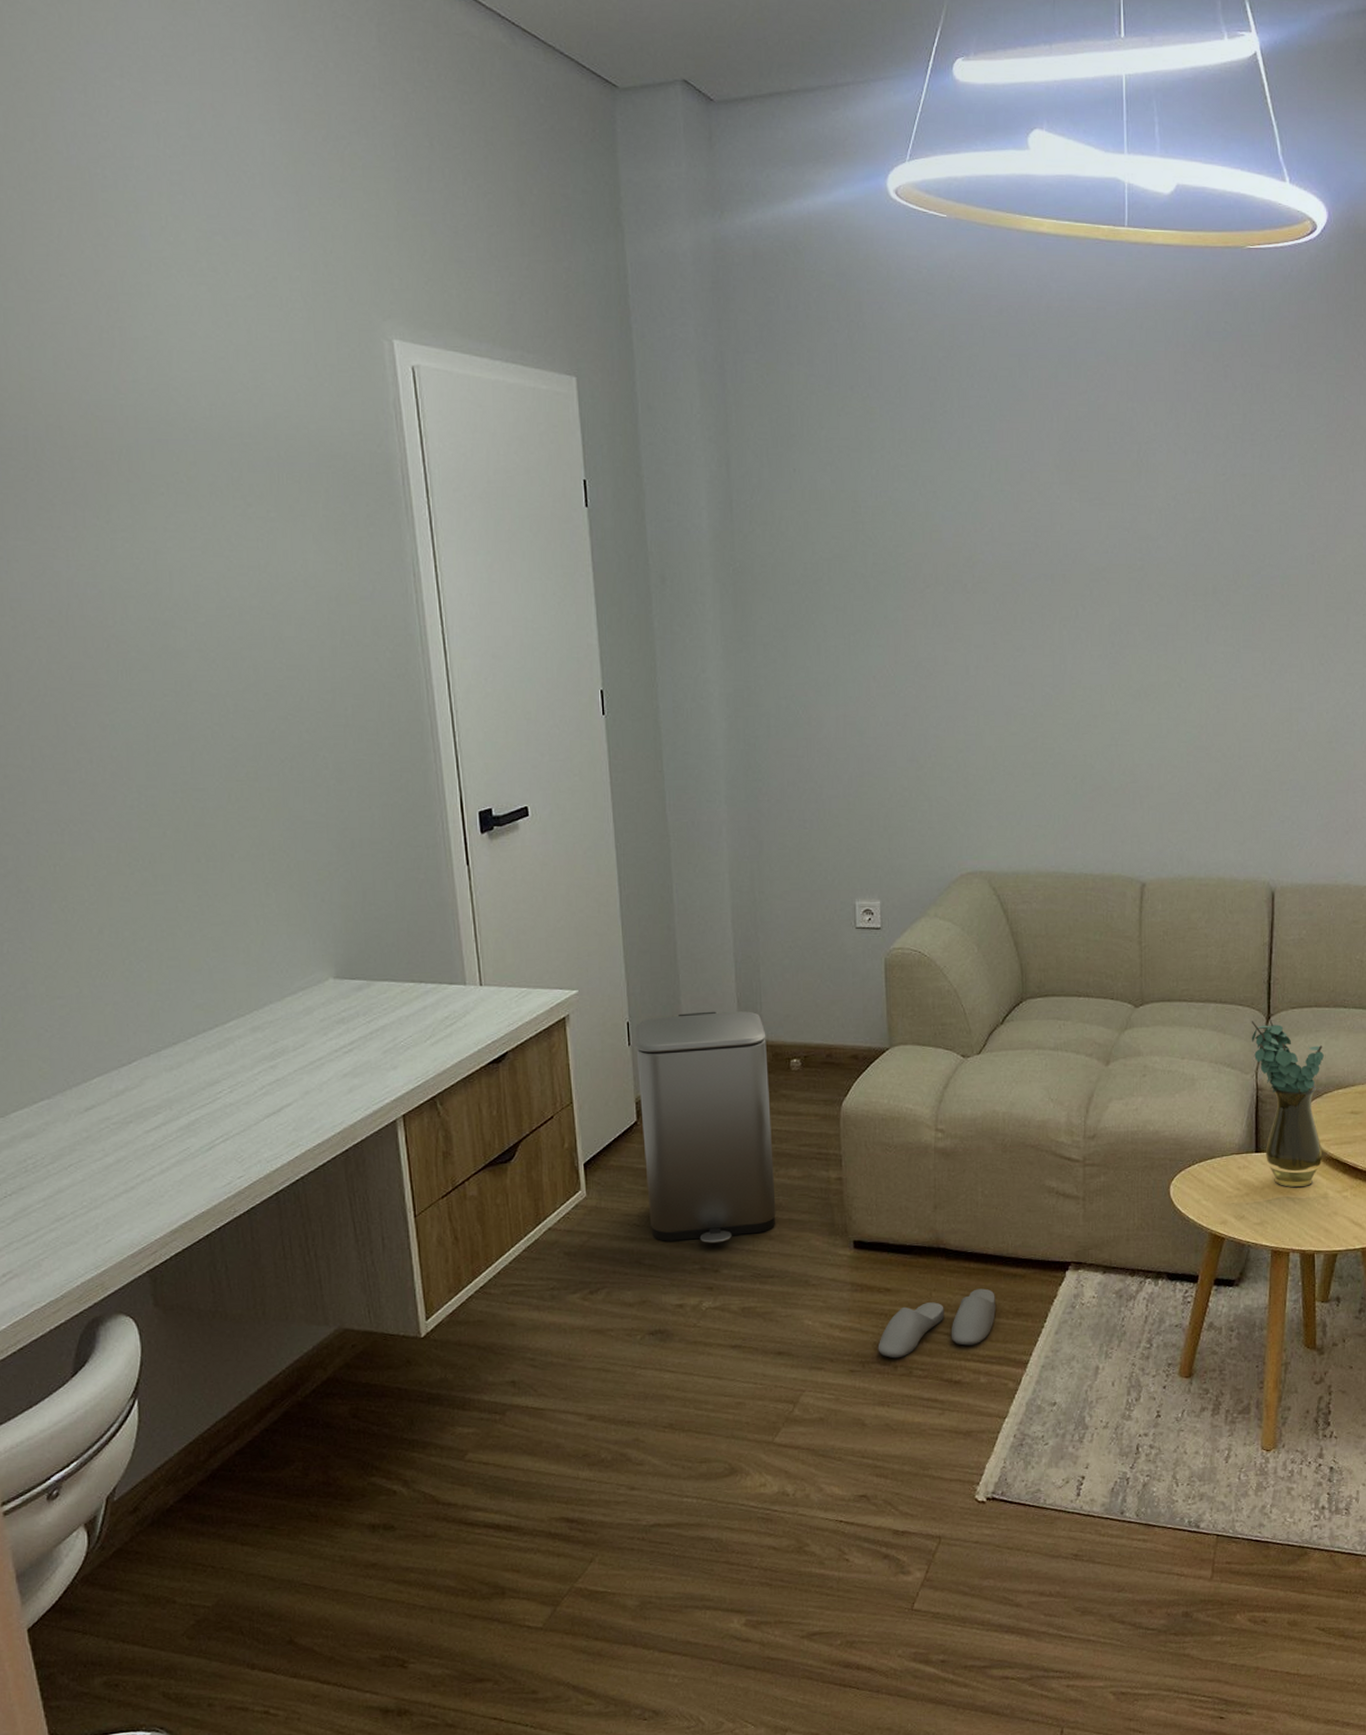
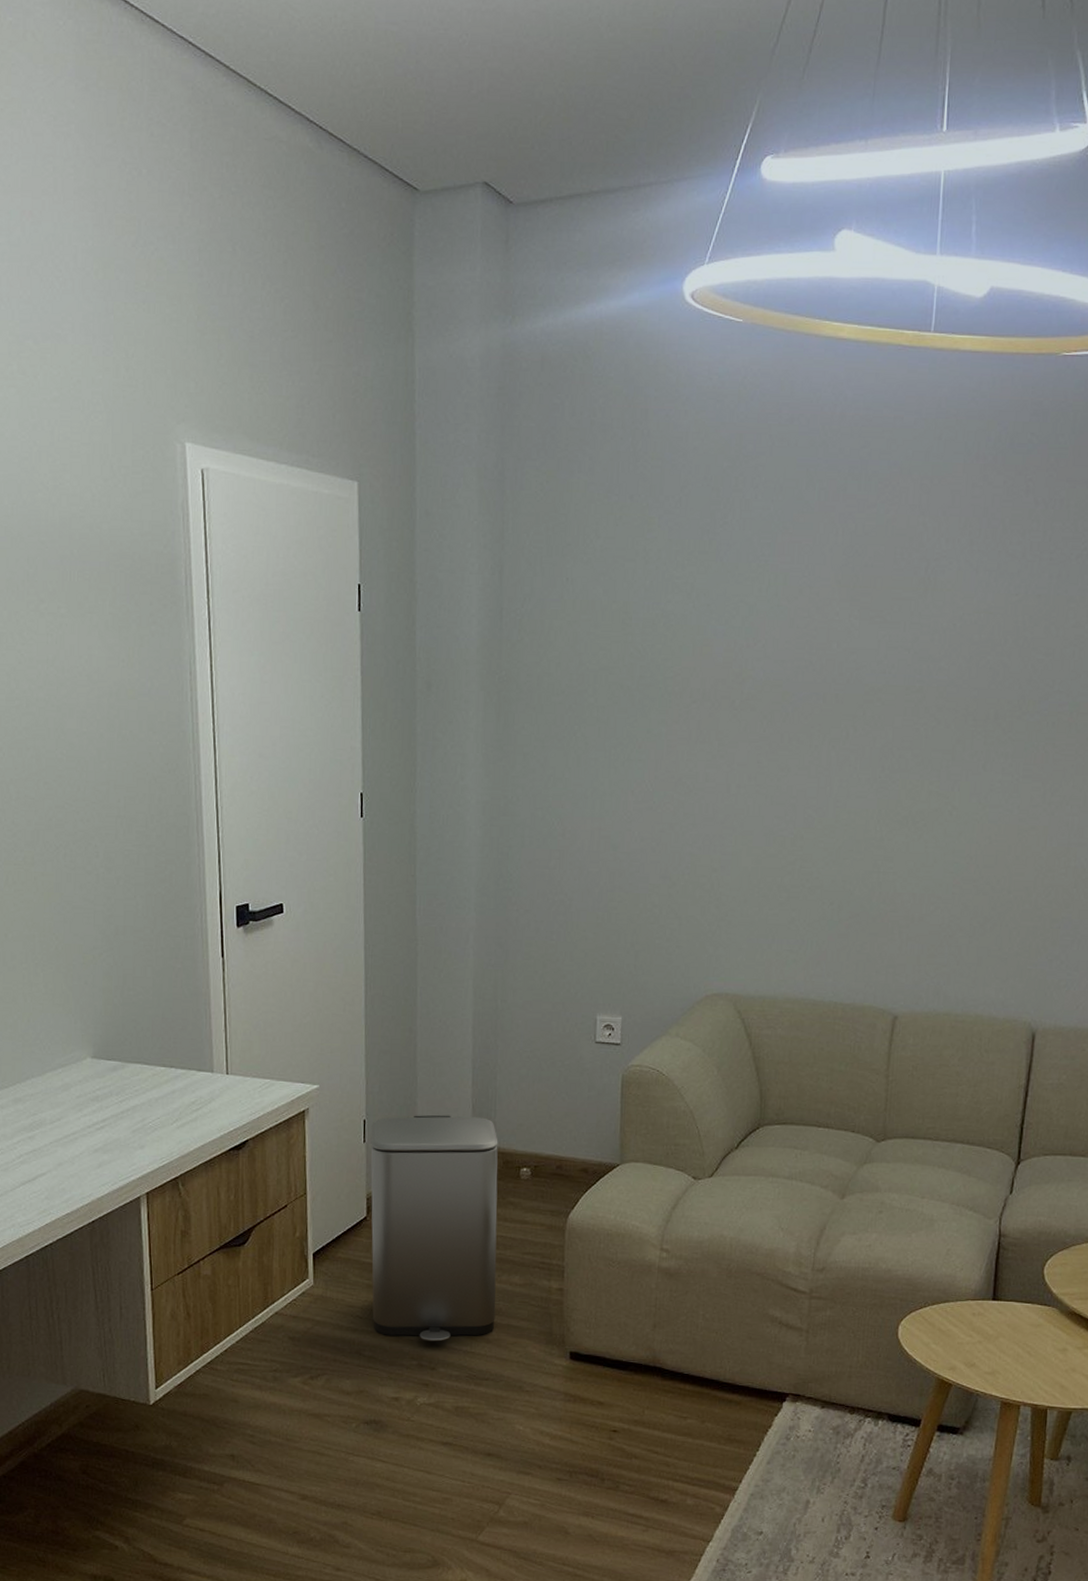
slippers: present [877,1288,997,1359] -> none [586,1411,709,1472]
vase: present [1251,1019,1324,1188] -> none [998,1164,1075,1340]

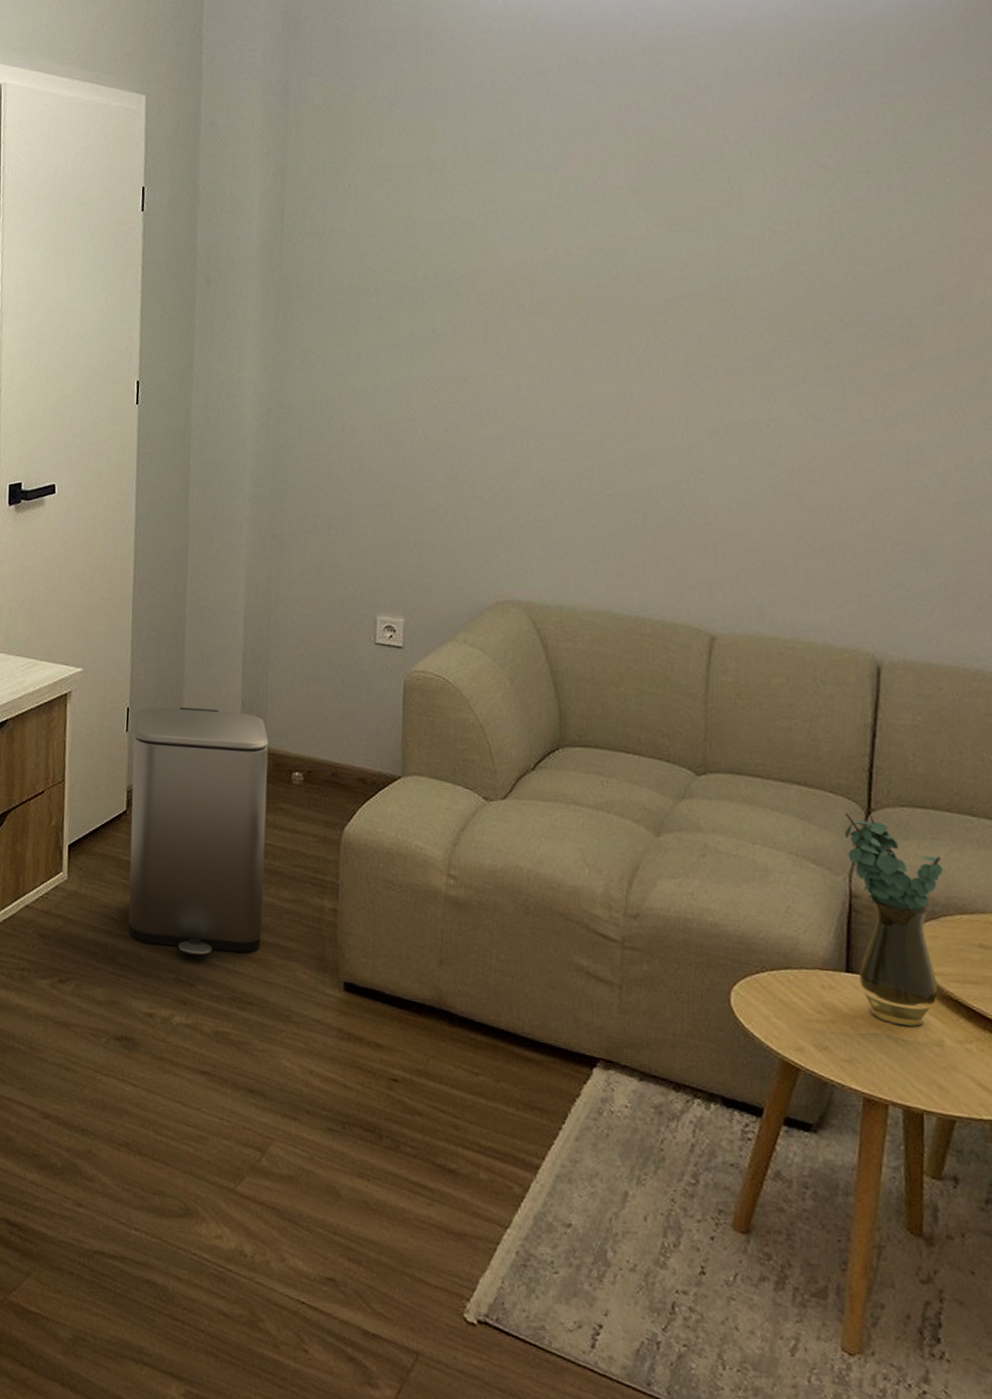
vase: none [998,1164,1075,1340] -> present [845,813,942,1027]

